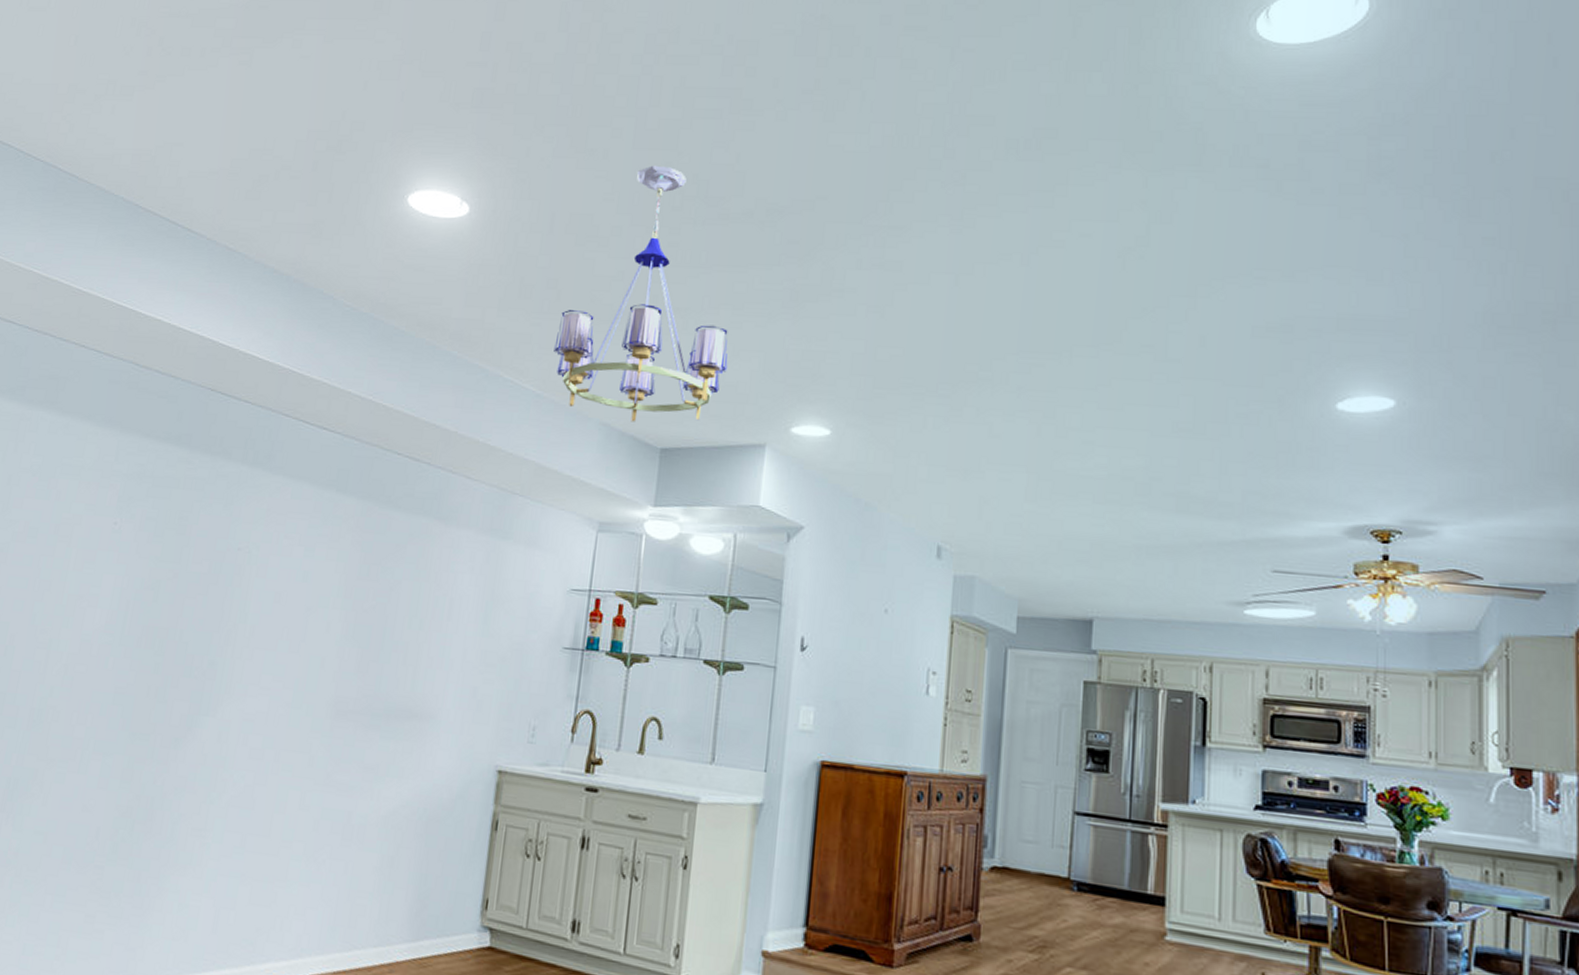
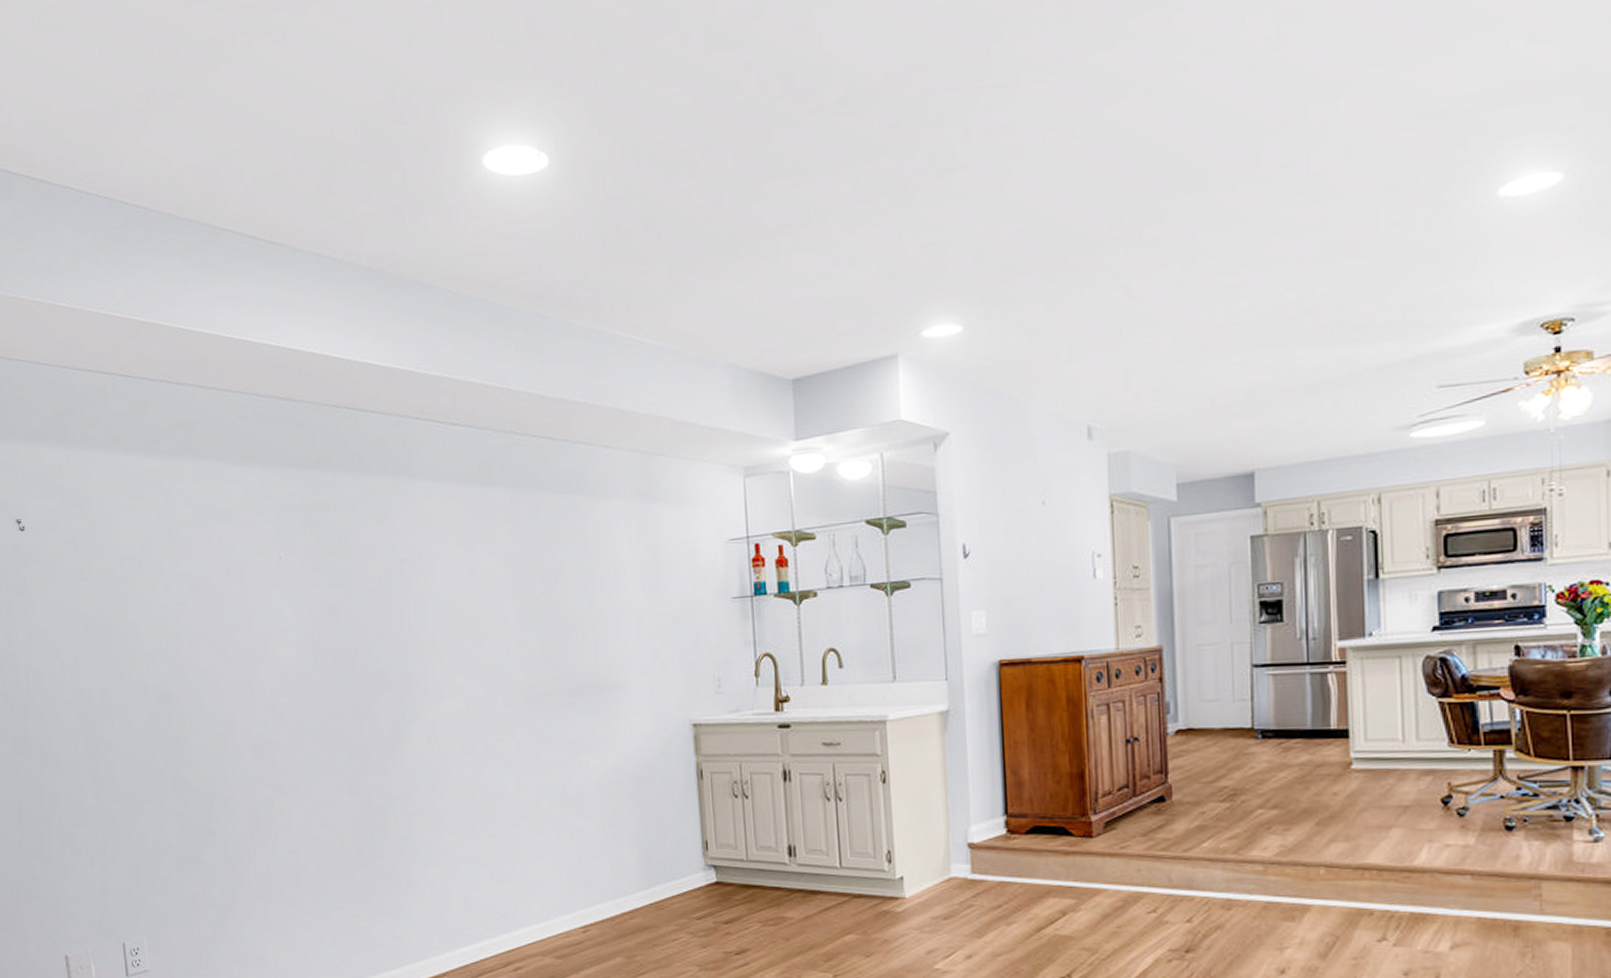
chandelier: present [554,165,728,422] -> none [665,66,846,358]

